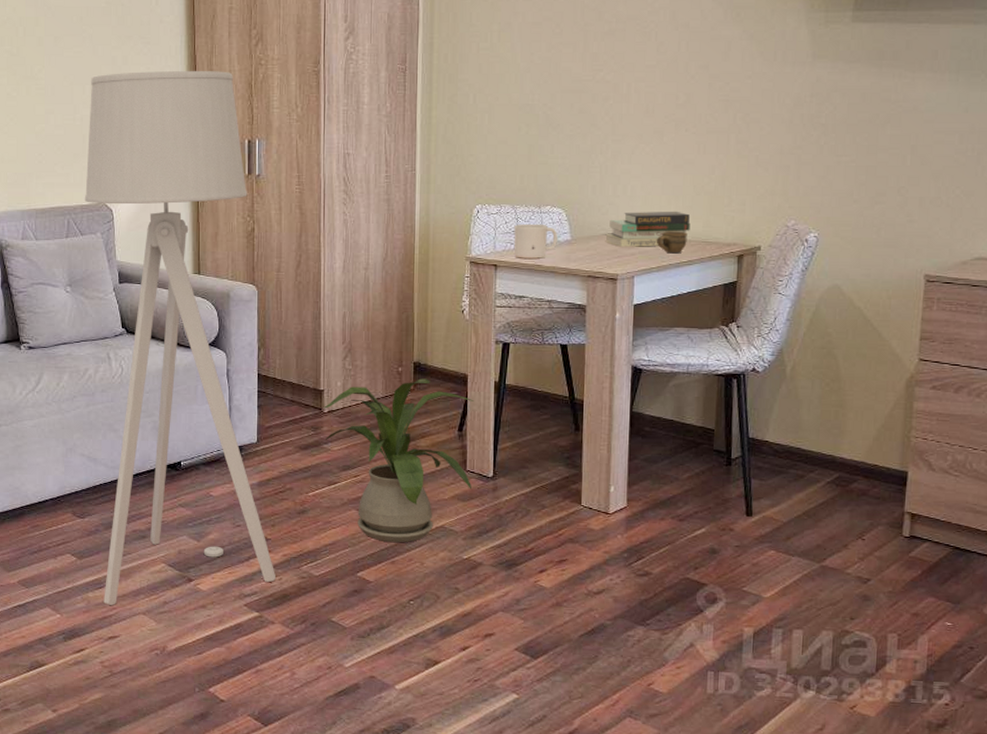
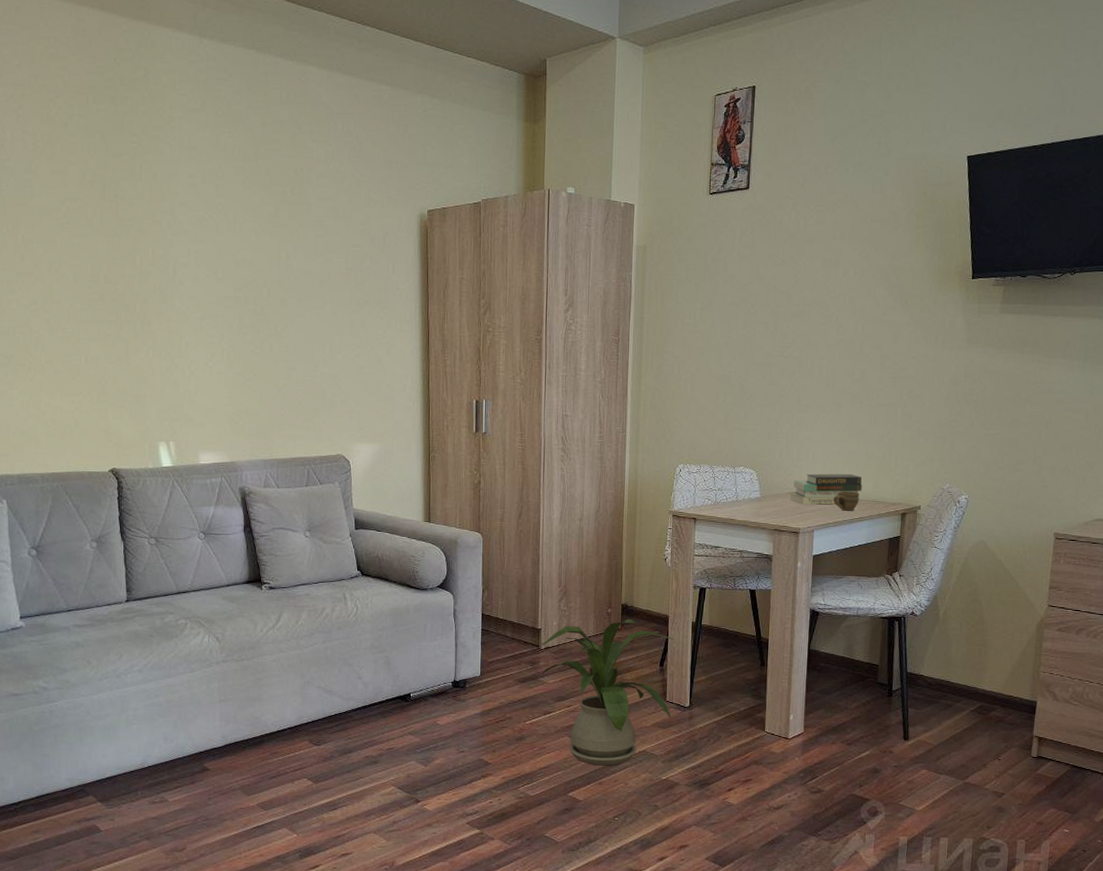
floor lamp: present [84,71,276,605] -> none [323,334,495,825]
mug: present [513,223,557,259] -> none [711,482,749,513]

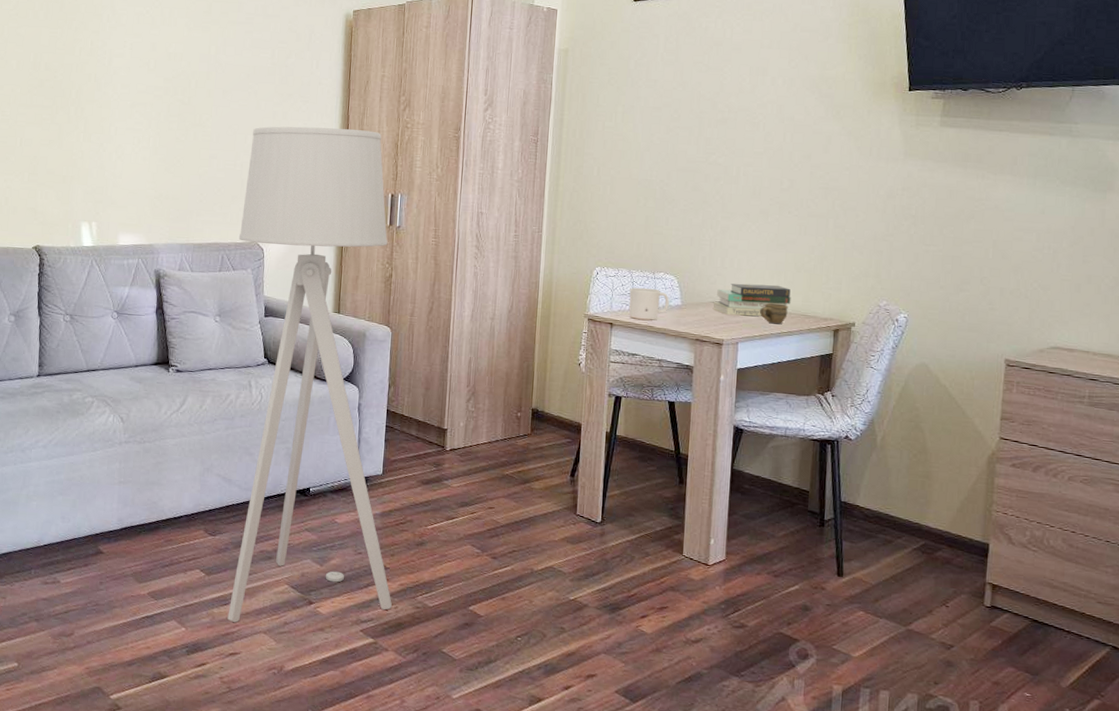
floor lamp: none [323,334,495,825] -> present [227,126,392,622]
house plant: present [540,619,674,766] -> none [445,424,586,580]
mug: none [711,482,749,513] -> present [628,287,669,320]

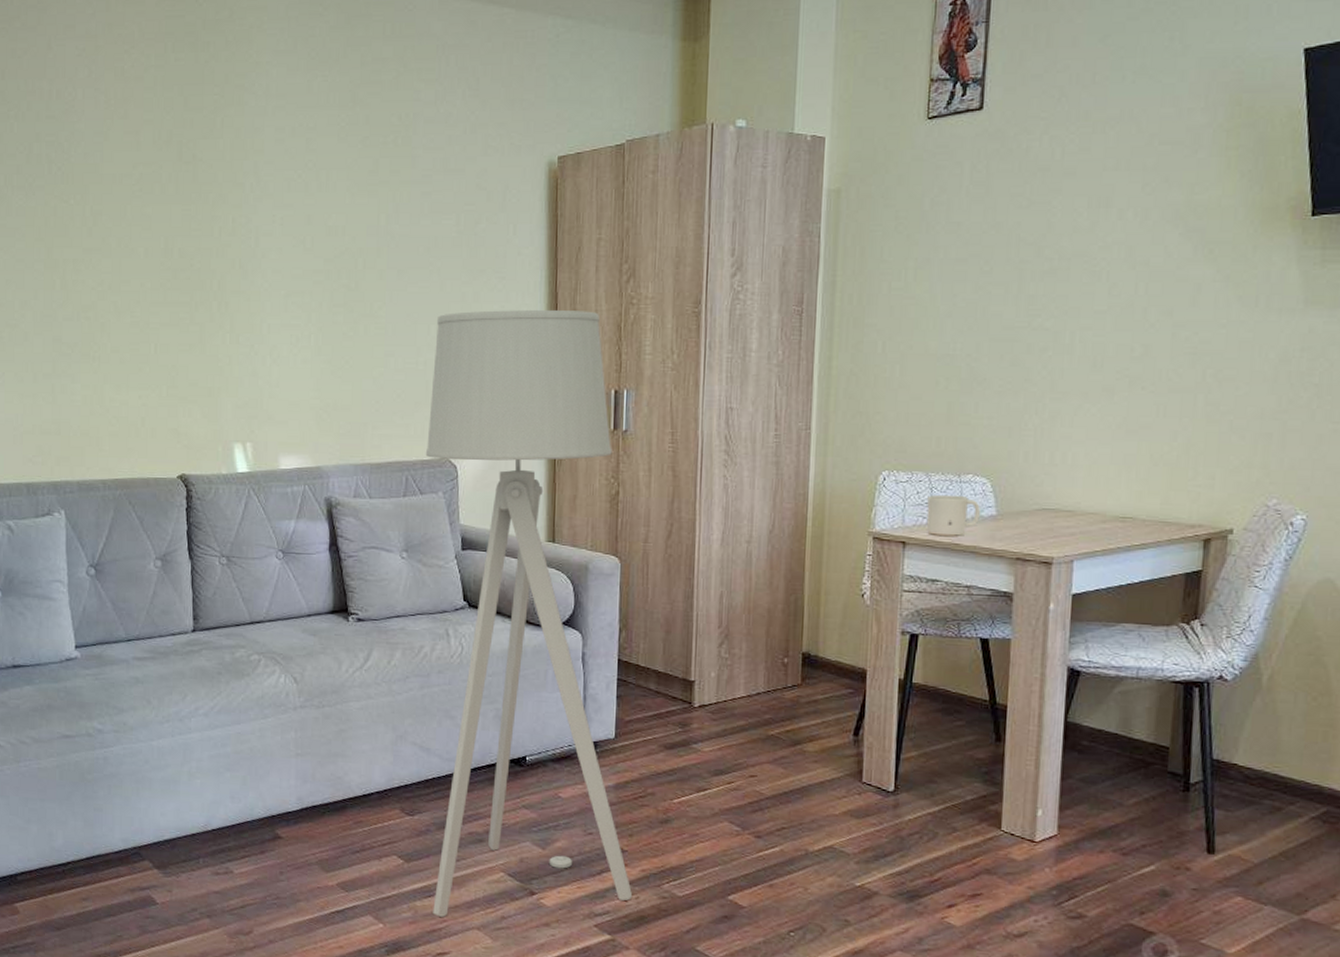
books: present [712,283,791,317] -> none [1038,484,1145,526]
cup: present [759,303,788,324] -> none [1101,507,1141,535]

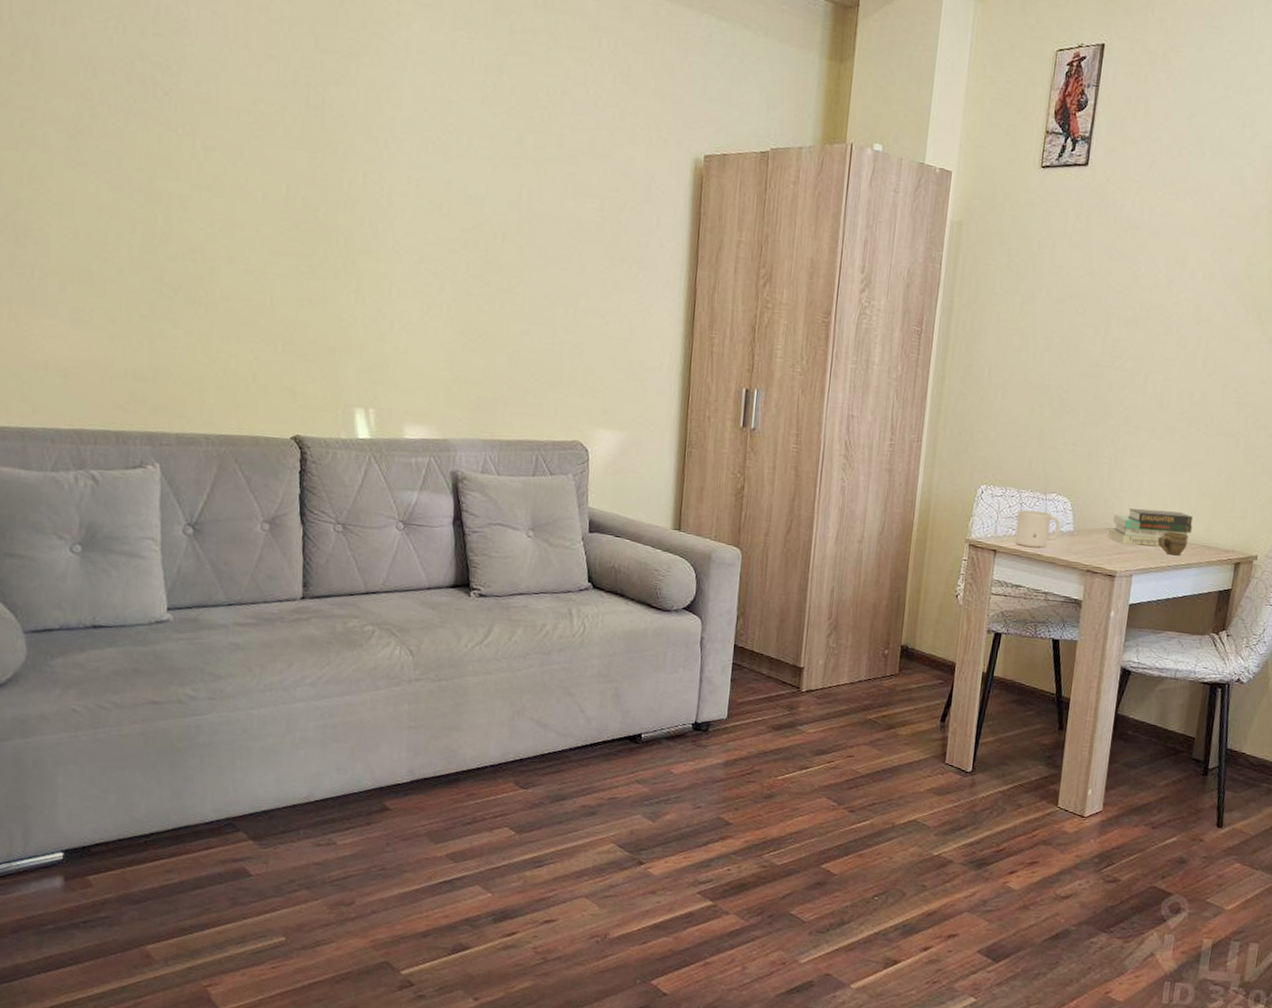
floor lamp: present [425,310,632,917] -> none [542,297,741,886]
books: none [1038,484,1145,526] -> present [1107,508,1193,546]
cup: none [1101,507,1141,535] -> present [1157,531,1189,556]

